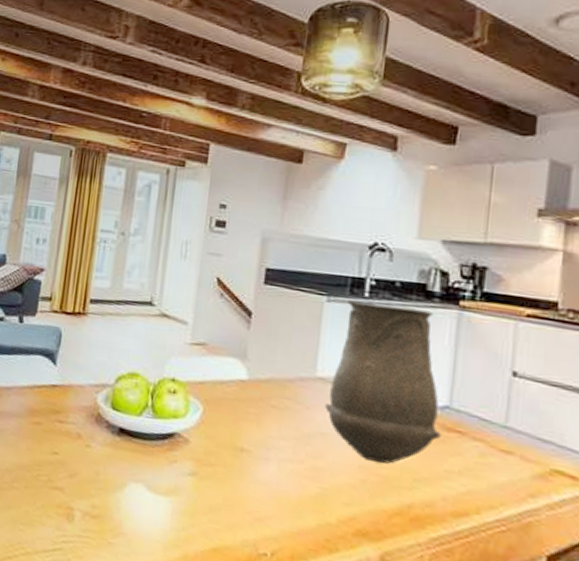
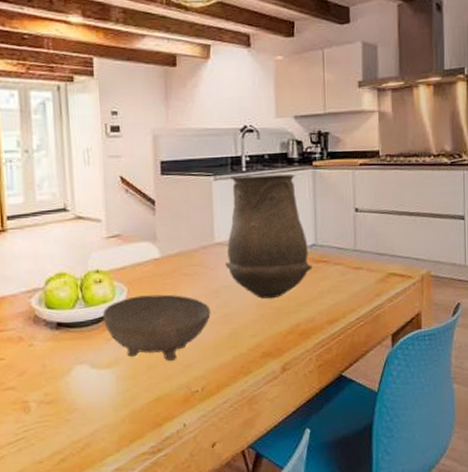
bowl: none [170,418,298,509] -> present [102,294,211,362]

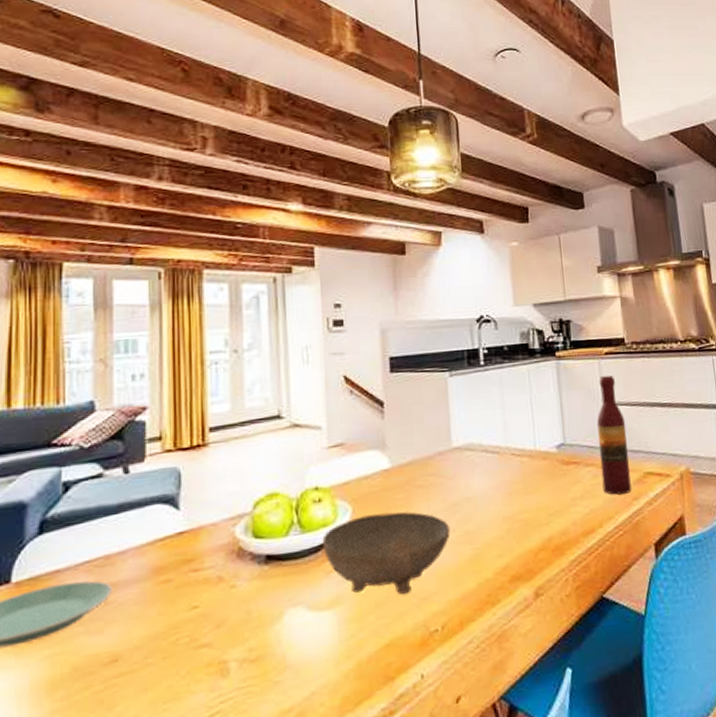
vase: present [225,173,313,299] -> none [465,366,563,511]
wine bottle: none [347,184,375,291] -> present [597,375,632,495]

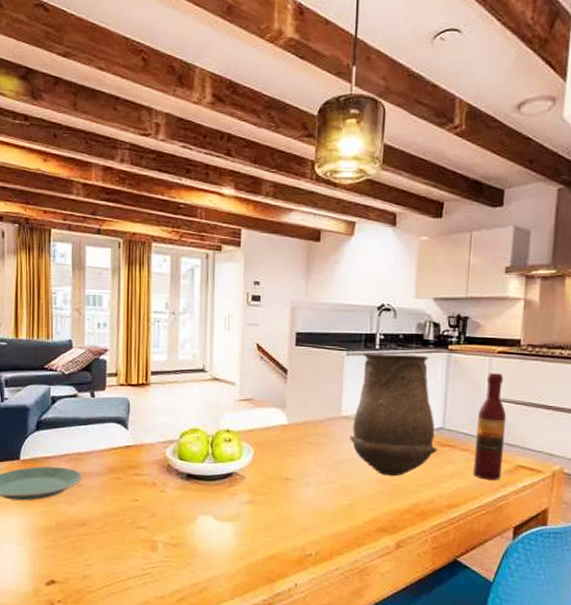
bowl: present [322,511,450,595] -> none [229,458,331,524]
vase: none [465,366,563,511] -> present [350,353,438,477]

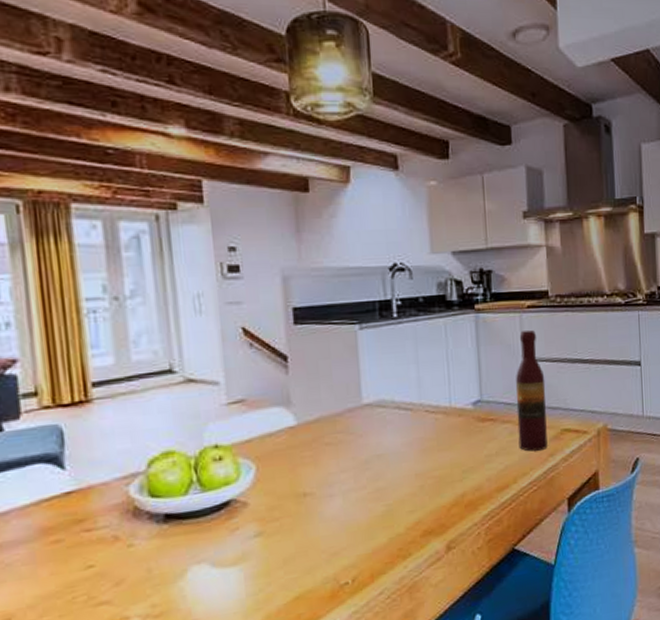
vase: present [350,353,438,477] -> none [376,319,478,468]

